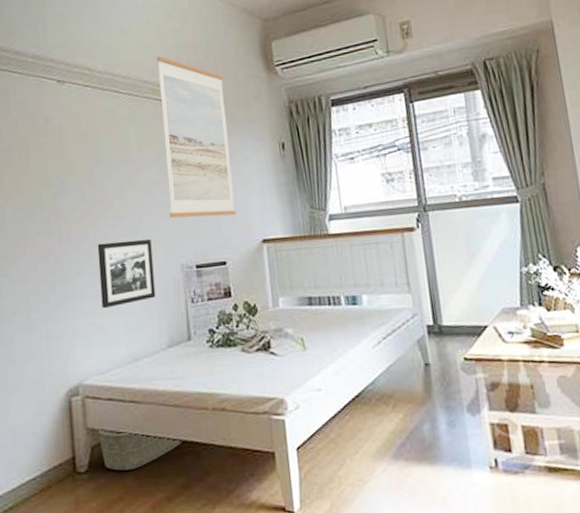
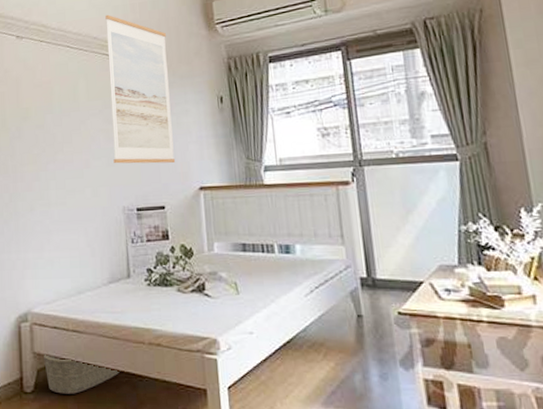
picture frame: present [97,239,156,309] -> none [47,182,99,244]

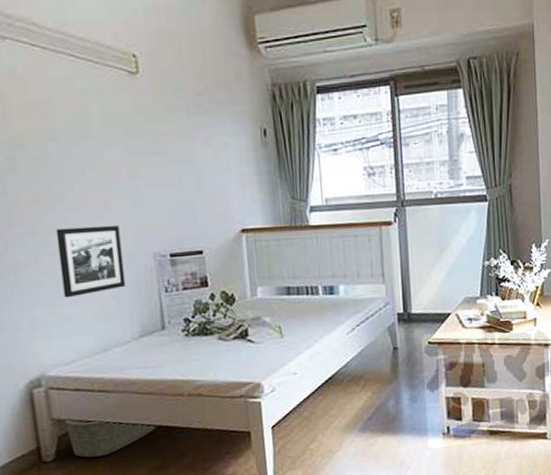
picture frame: none [47,182,99,244] -> present [55,225,126,298]
wall art: present [105,14,176,164] -> none [121,18,214,204]

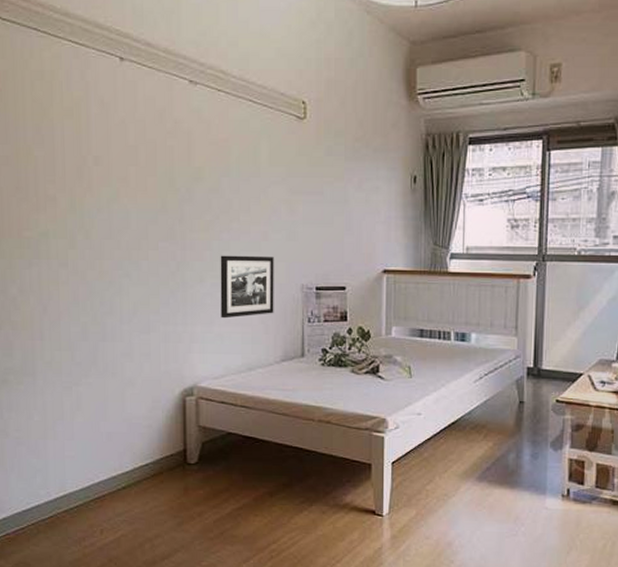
basket: present [65,416,158,458] -> none [209,426,289,466]

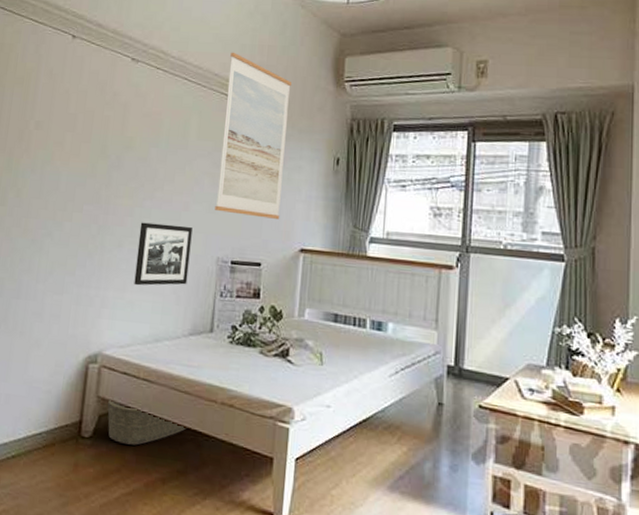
basket: none [209,426,289,466] -> present [107,398,188,446]
wall art: none [295,68,362,242] -> present [215,52,291,219]

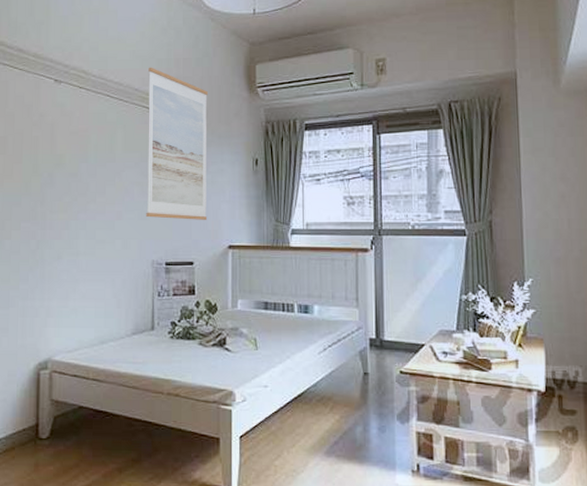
basket: present [107,398,188,446] -> none [61,399,138,441]
picture frame: present [134,222,193,286] -> none [76,234,127,294]

